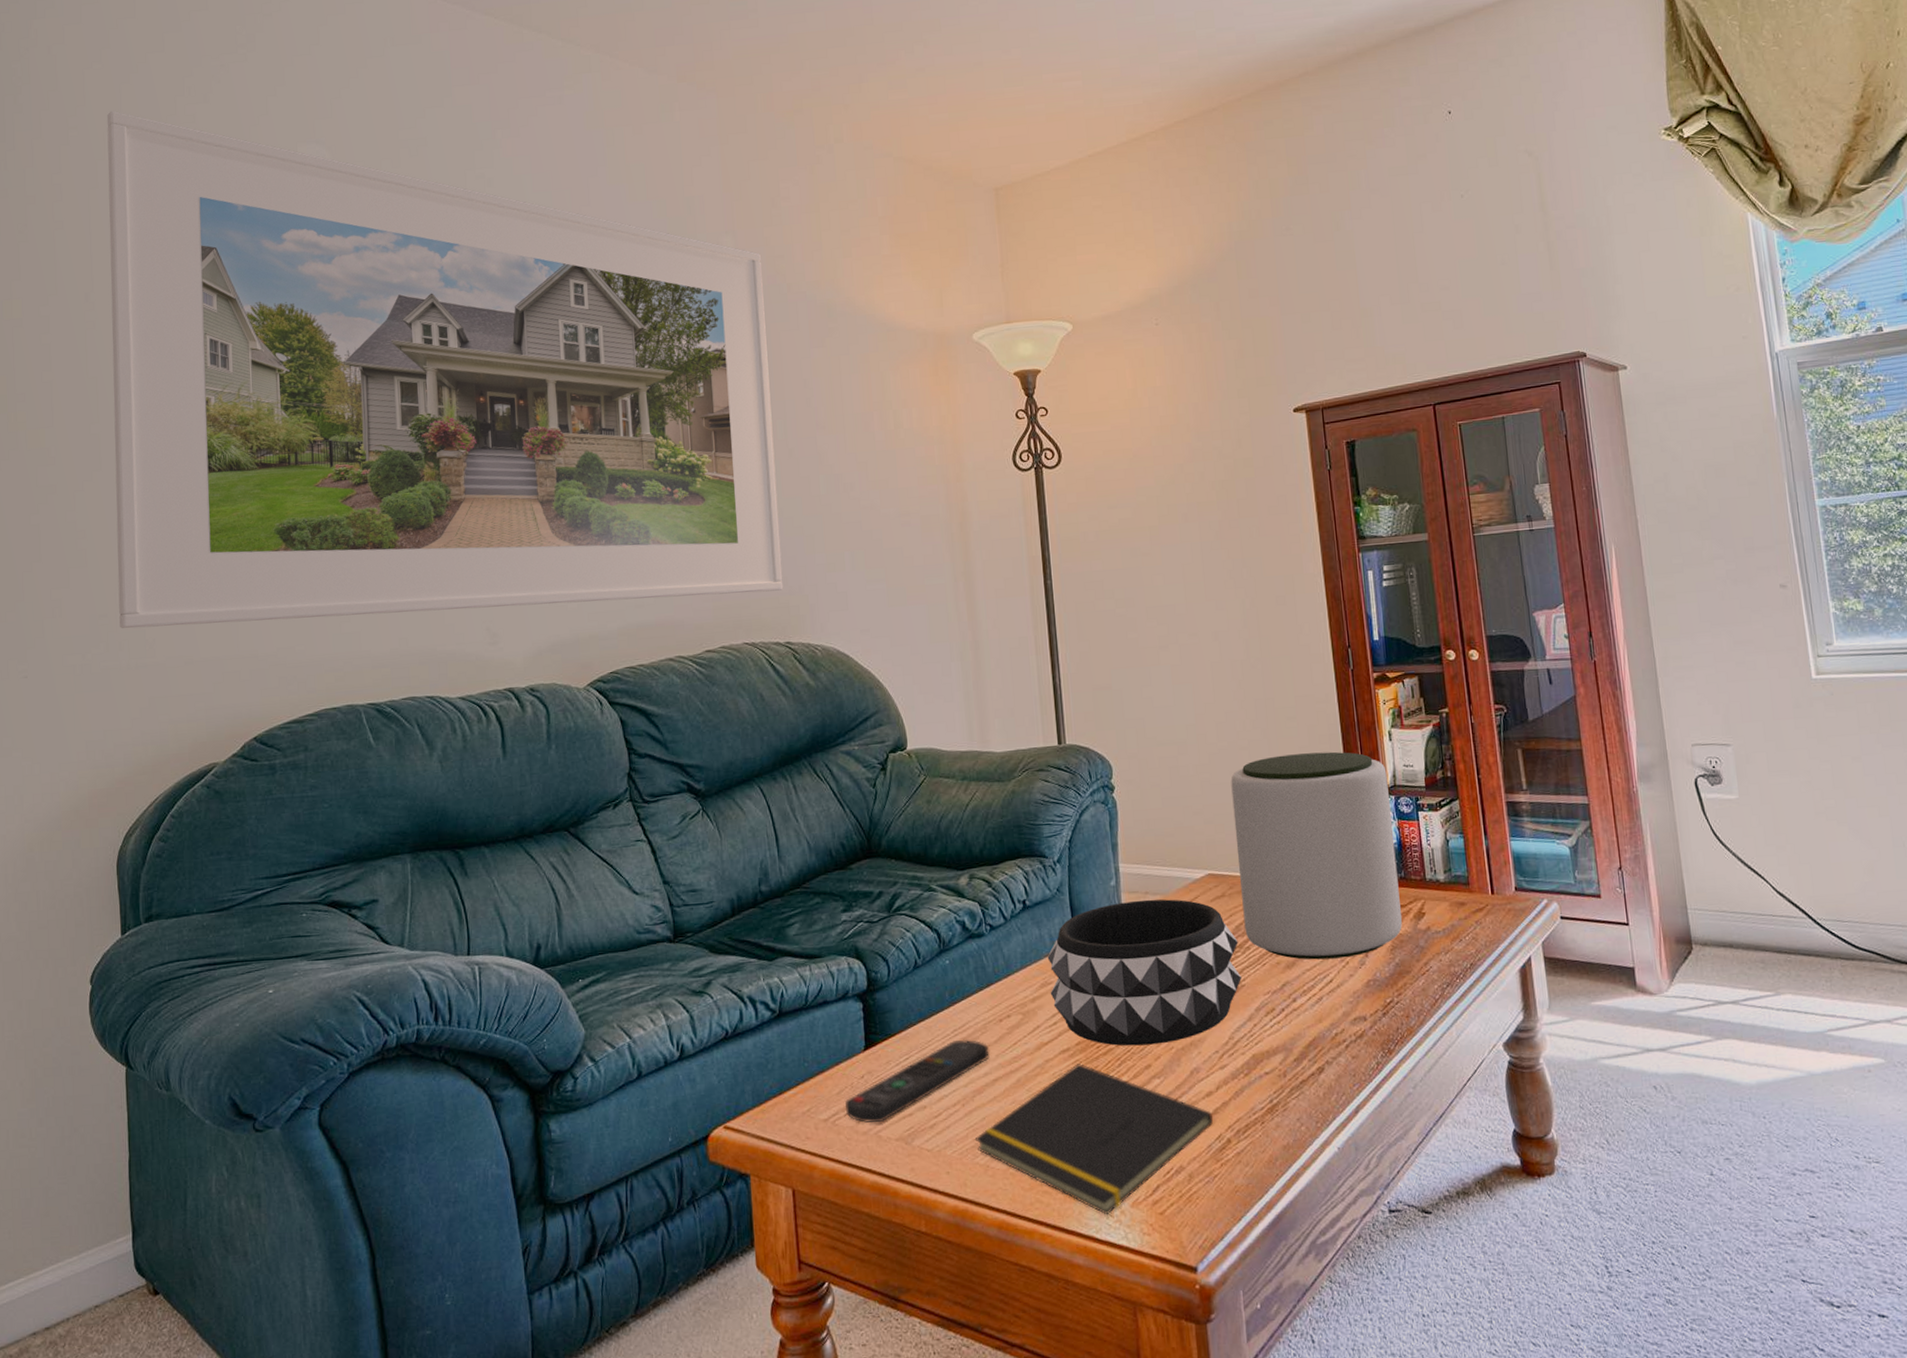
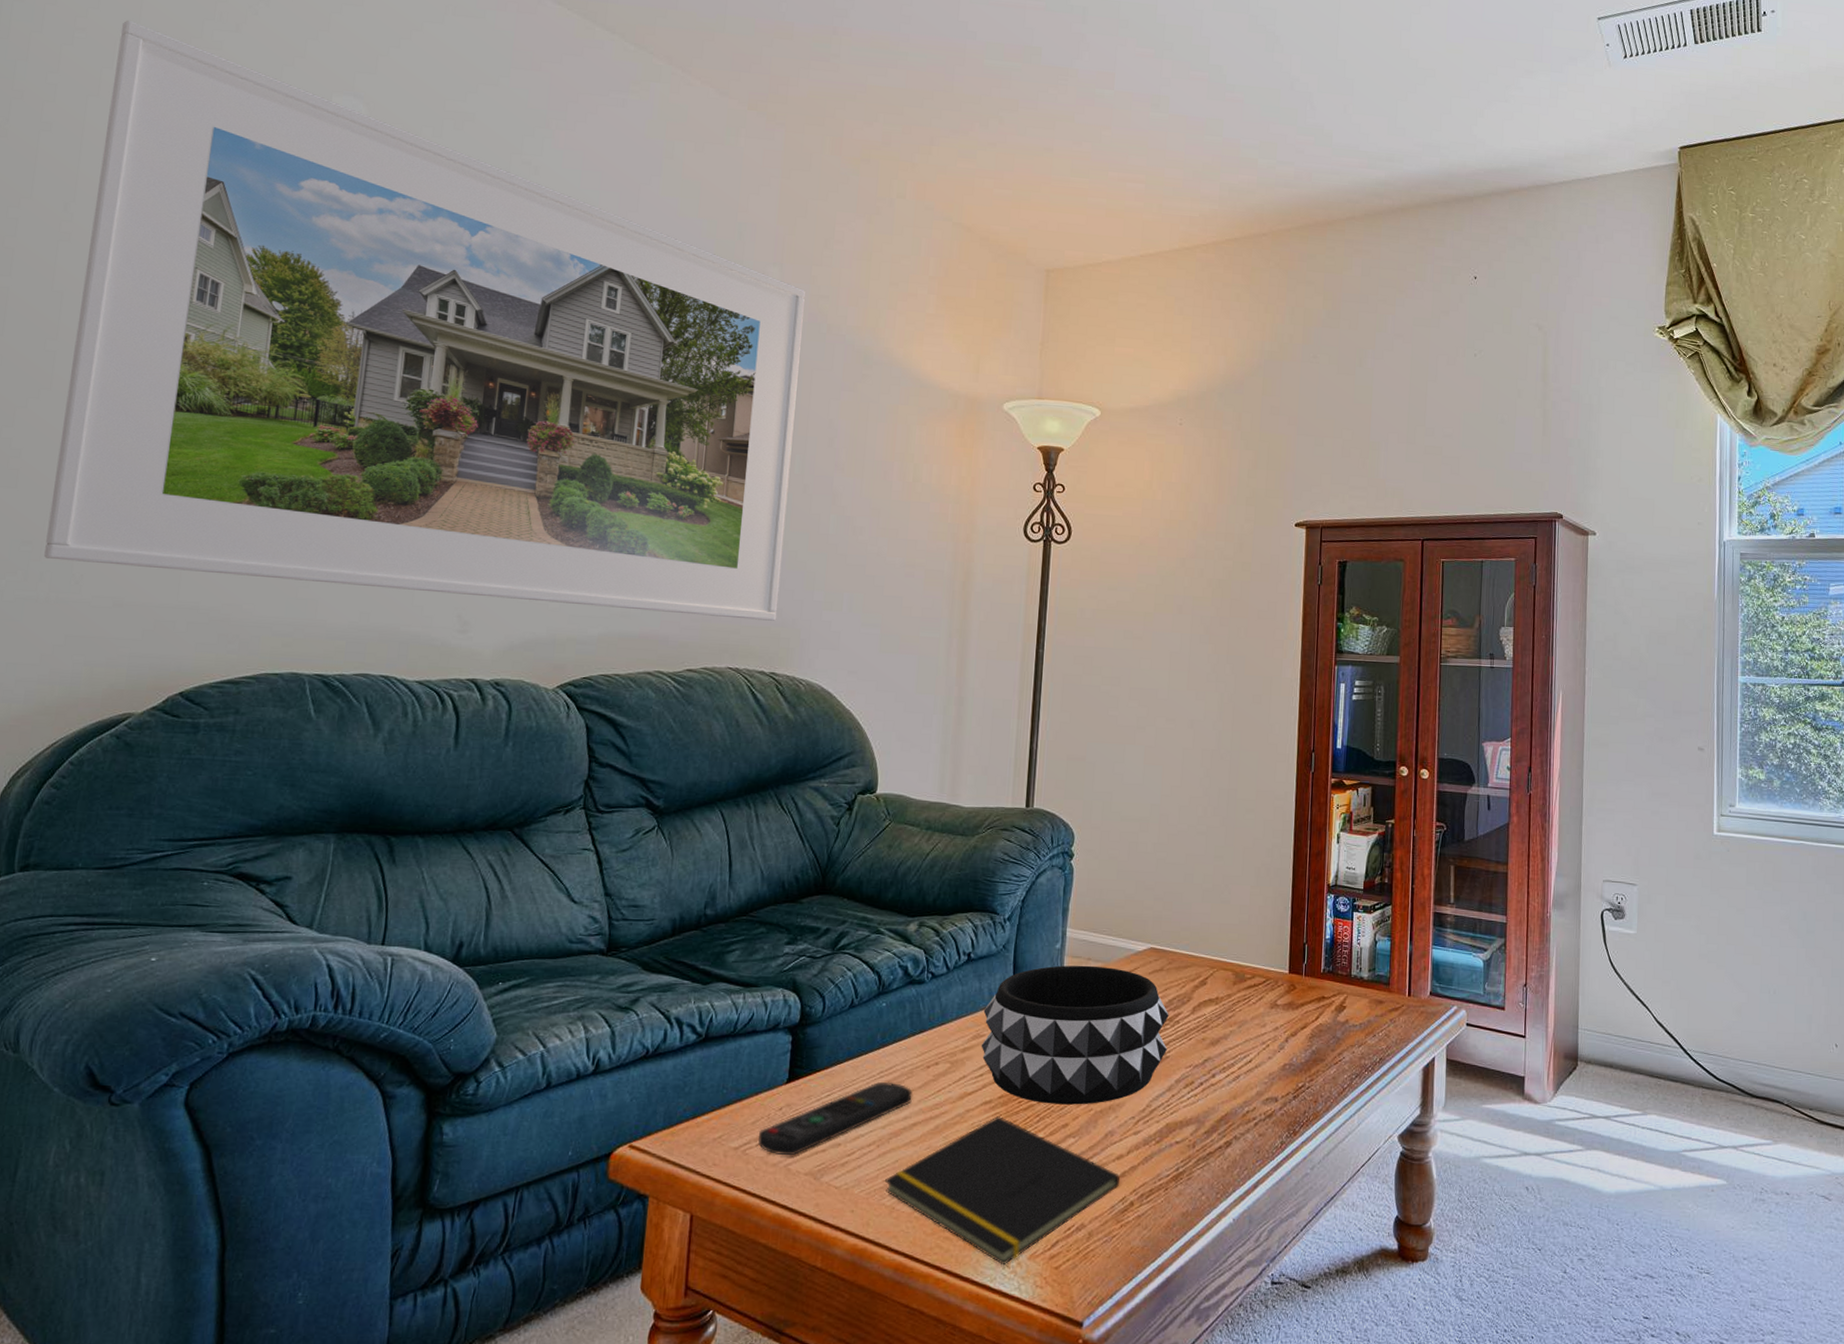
plant pot: present [1231,751,1402,960] -> none [1177,844,1330,1041]

